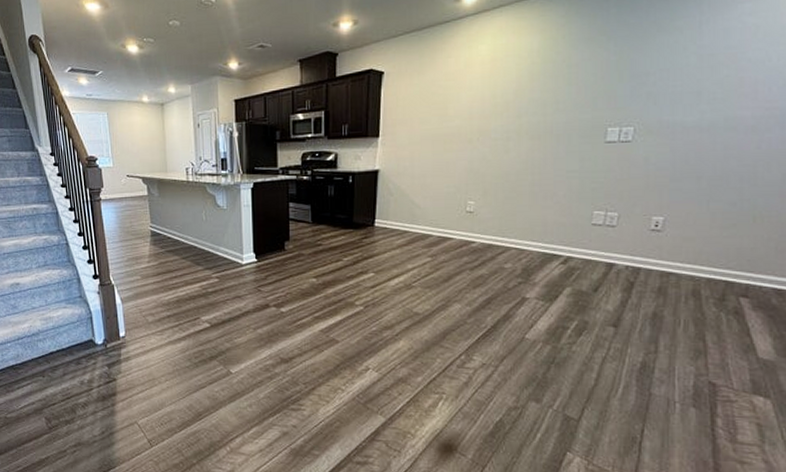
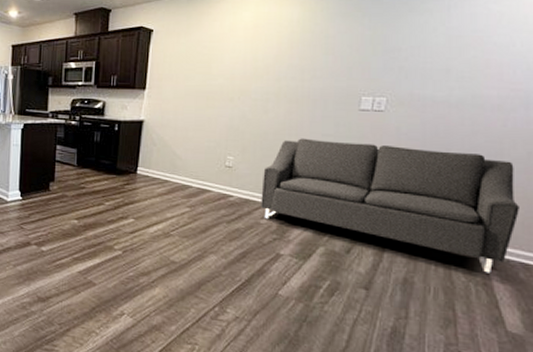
loveseat: none [504,176,773,302] -> present [261,138,519,273]

